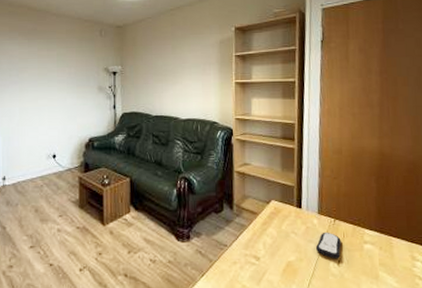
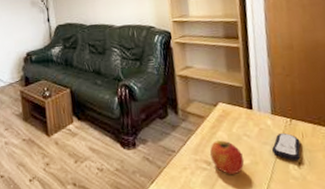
apple: none [260,237,290,270] -> present [210,140,245,174]

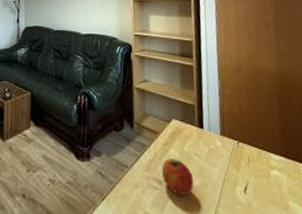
remote control: present [271,132,301,161] -> none [219,155,247,186]

